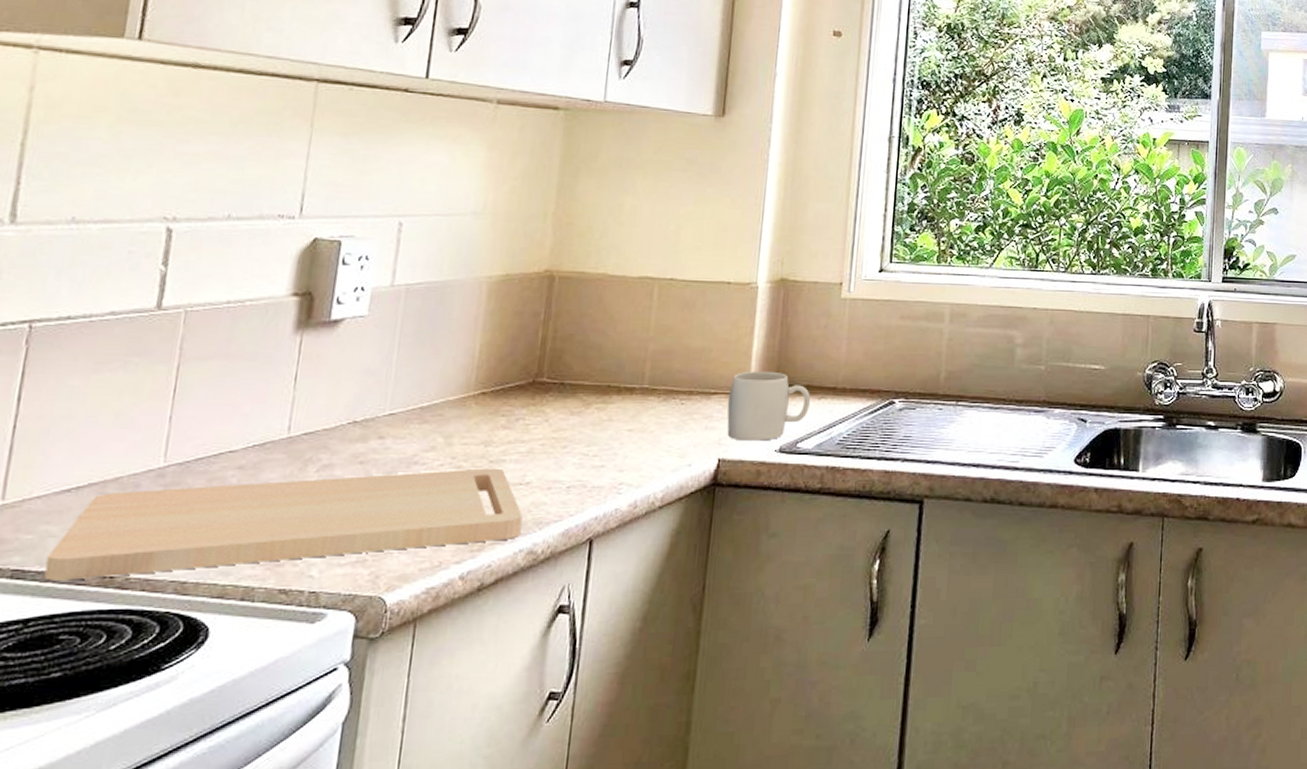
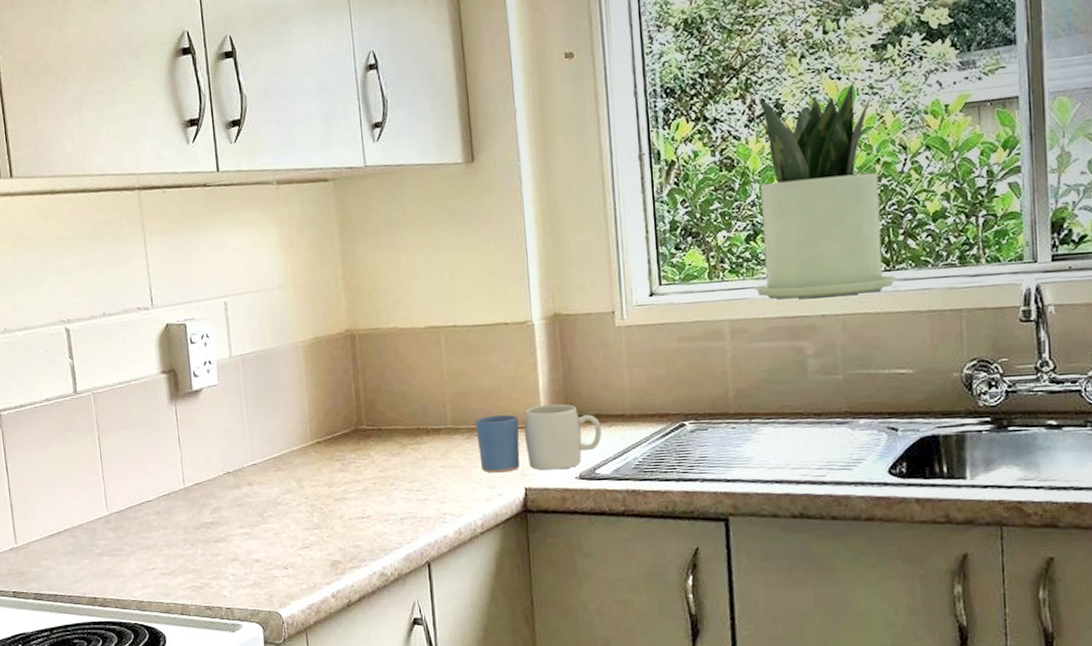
cutting board: present [44,468,523,581] -> none [52,505,371,601]
mug: none [673,378,725,441] -> present [475,415,520,473]
planter: none [977,104,1100,292] -> present [754,84,896,299]

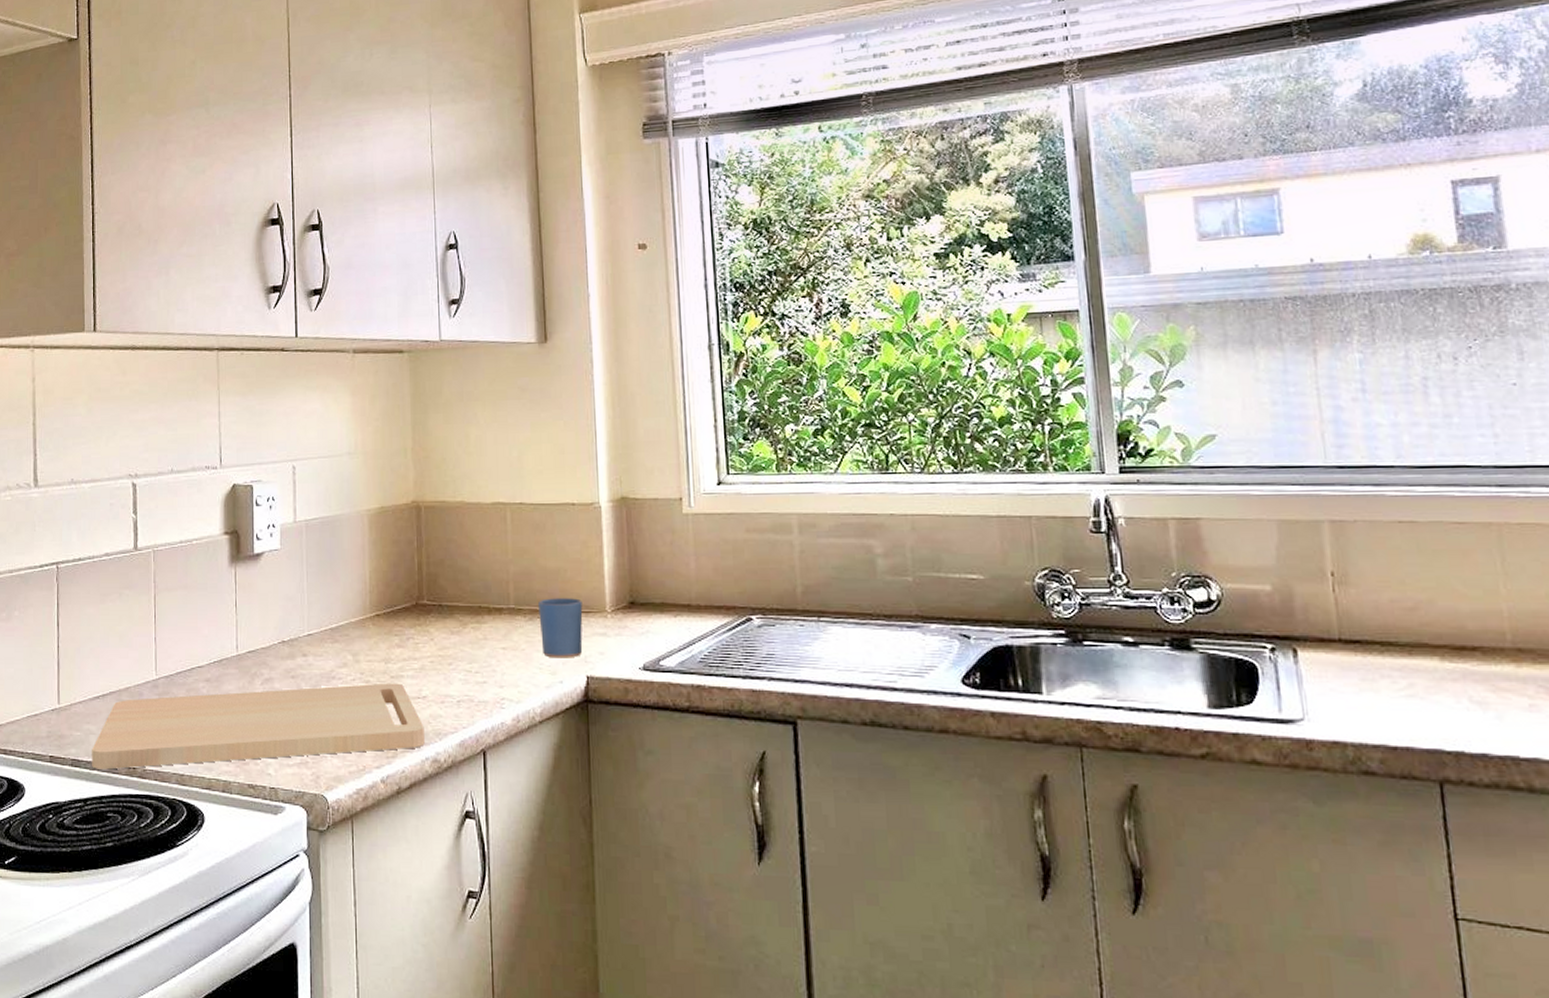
cutting board: none [52,505,371,601] -> present [92,683,425,770]
mug: present [524,403,602,470] -> none [587,589,668,659]
planter: present [754,84,896,299] -> none [822,289,964,496]

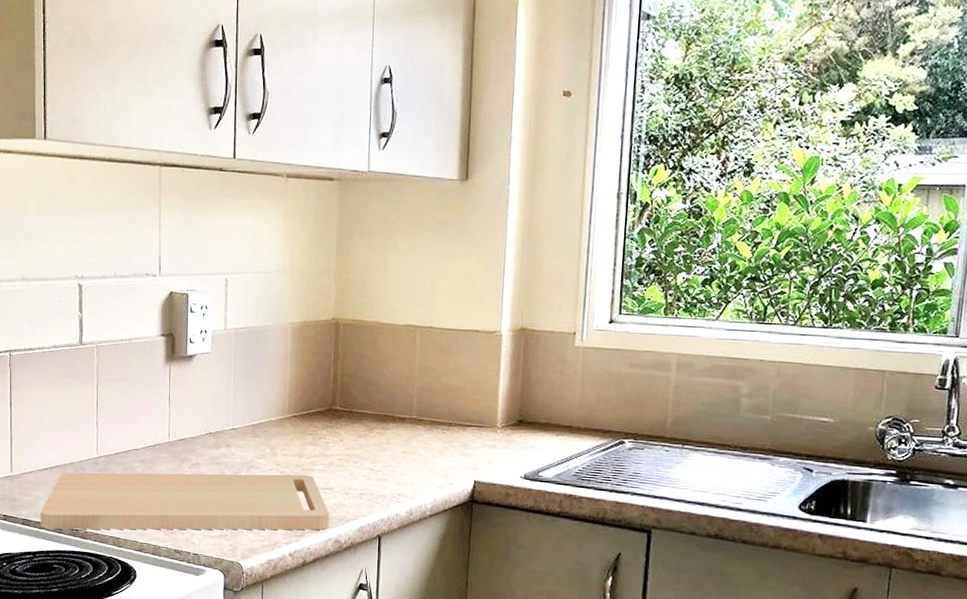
mug: present [538,598,583,658] -> none [437,412,477,464]

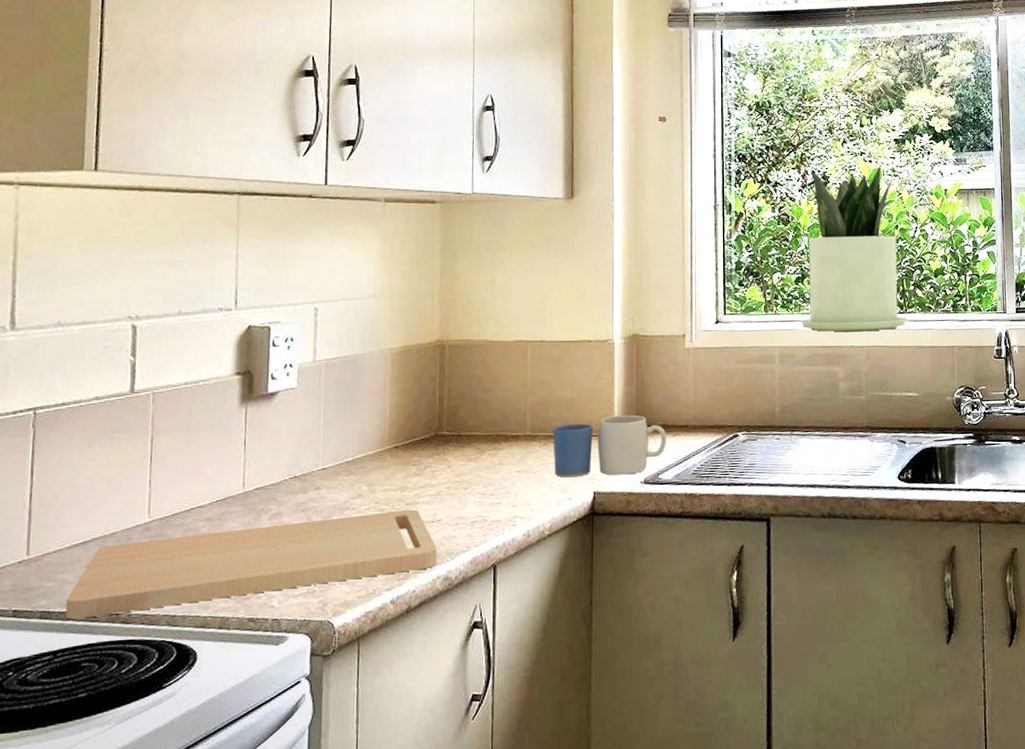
mug: none [437,412,477,464] -> present [553,424,593,478]
mug: none [479,408,550,469] -> present [597,414,667,476]
planter: none [704,154,834,346] -> present [800,166,907,332]

